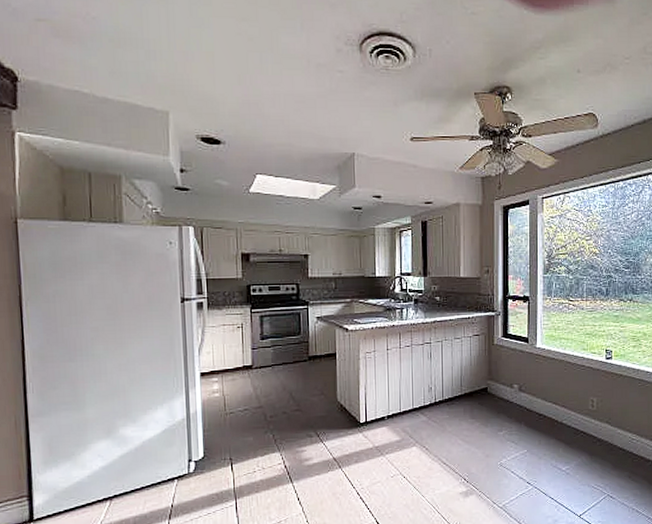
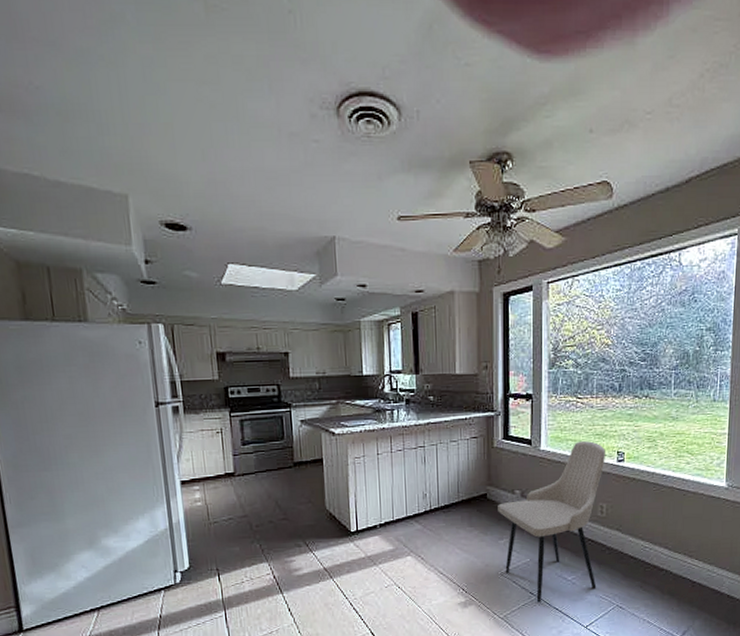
dining chair: none [497,340,595,492] -> present [498,441,605,603]

